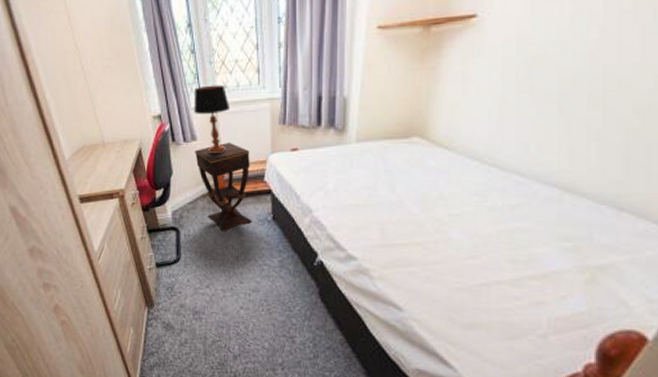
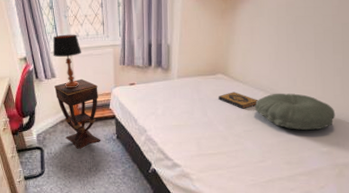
hardback book: none [412,161,471,185] -> present [218,92,259,109]
pillow: none [464,163,588,217] -> present [254,93,336,131]

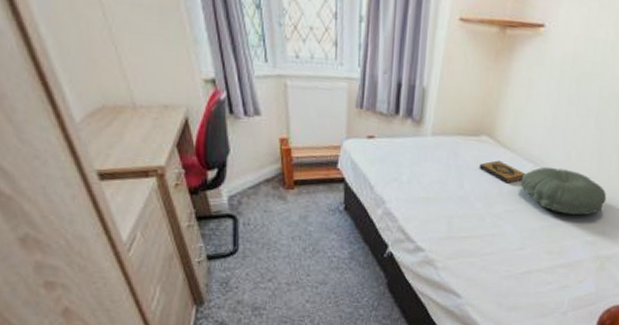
table lamp: present [53,34,82,88] -> none [257,51,303,134]
side table: present [54,78,101,149] -> none [258,121,323,221]

